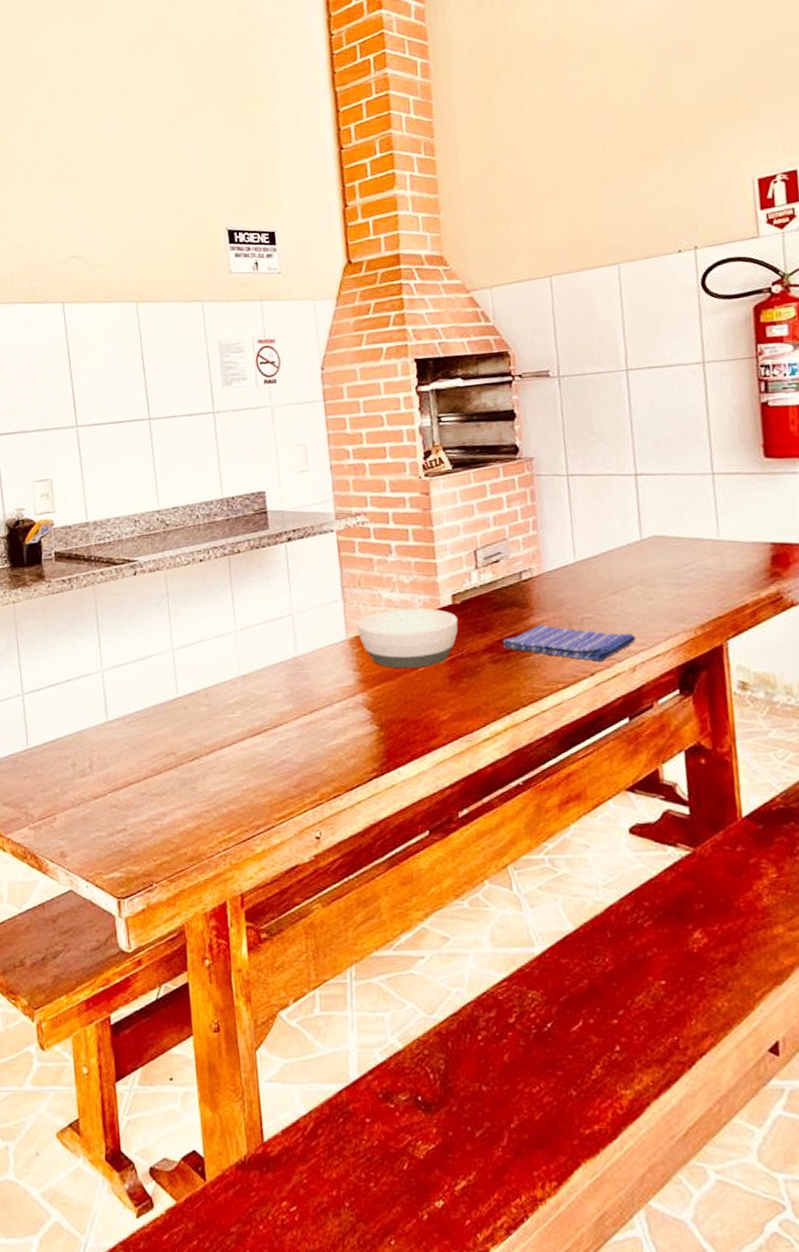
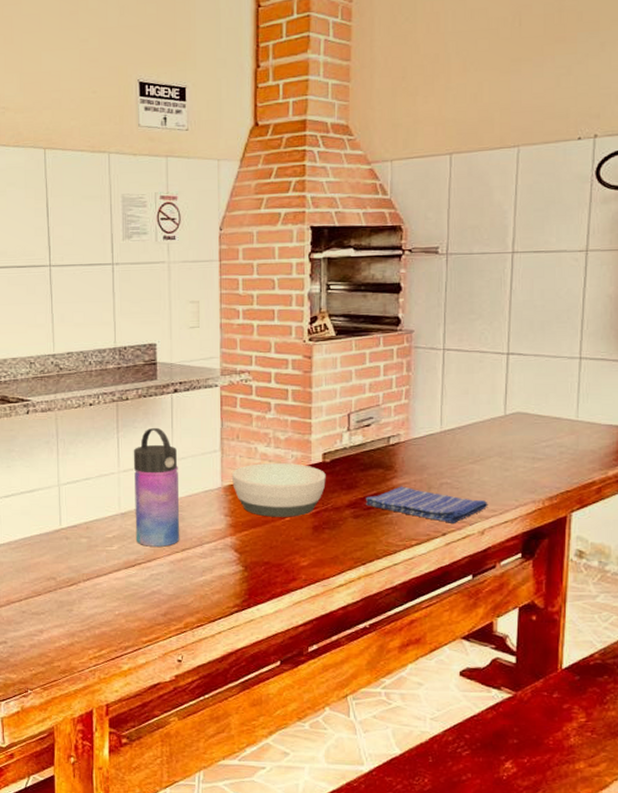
water bottle: none [249,579,307,711] -> present [133,427,180,547]

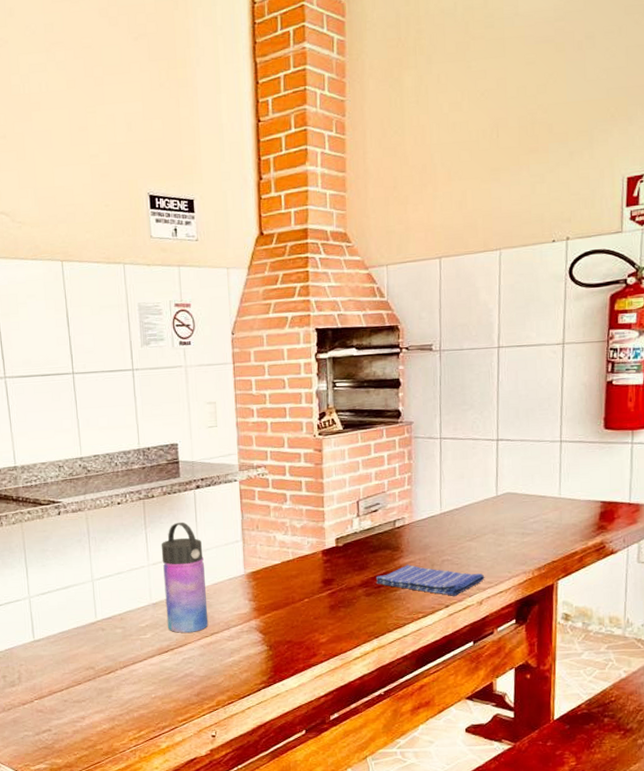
bowl: present [232,462,326,517] -> none [254,549,340,599]

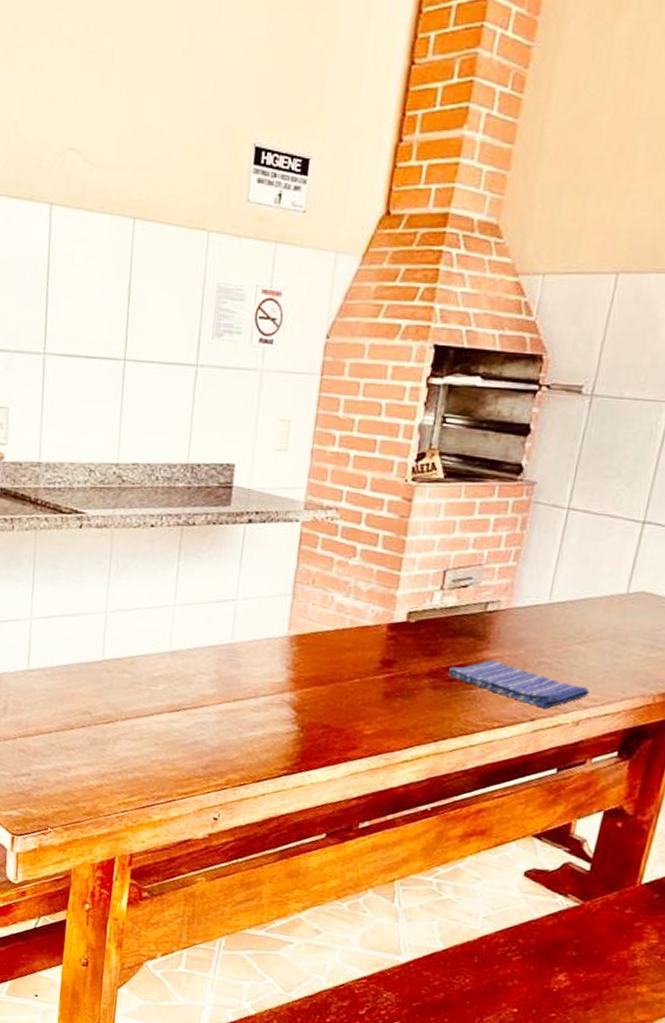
water bottle: present [161,522,209,633] -> none [184,559,243,694]

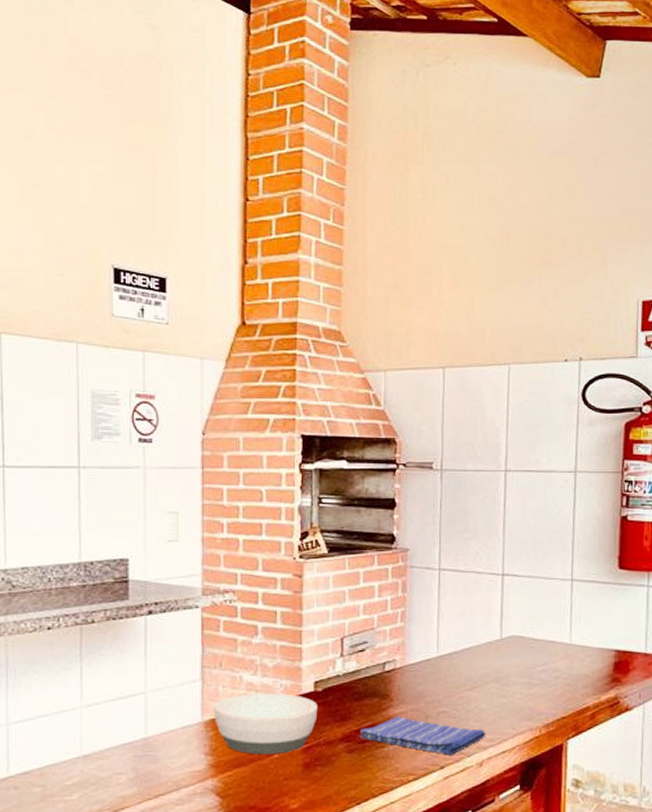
bowl: none [300,614,408,679] -> present [214,692,318,755]

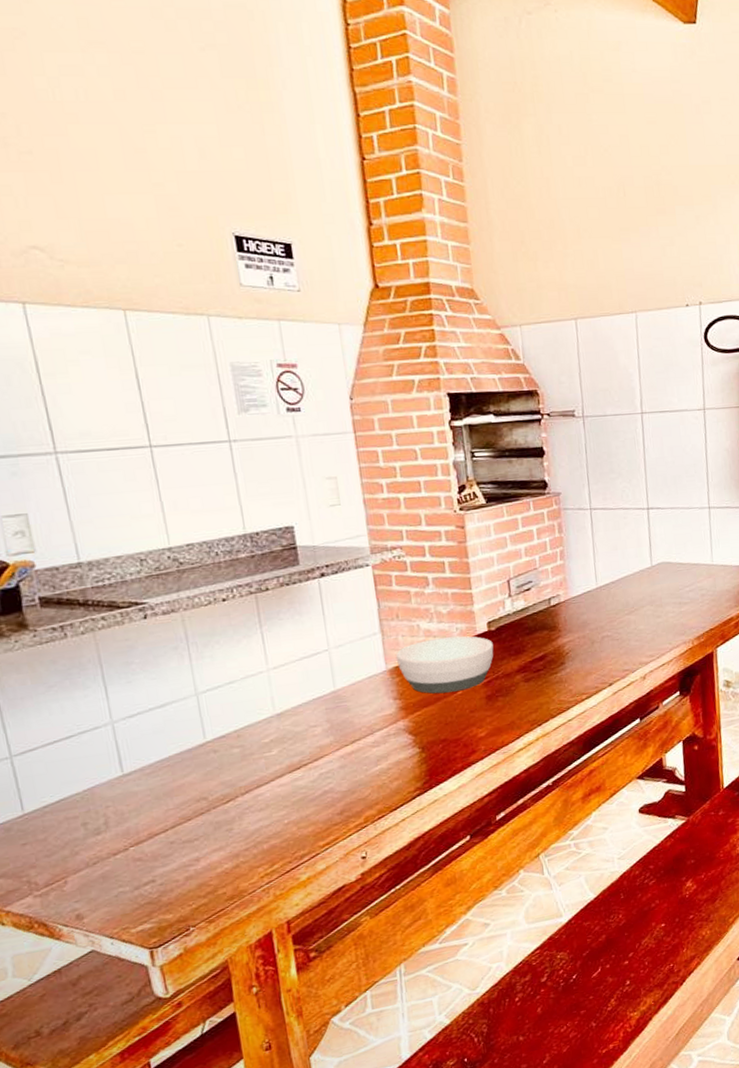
dish towel: present [361,716,486,755] -> none [535,644,647,674]

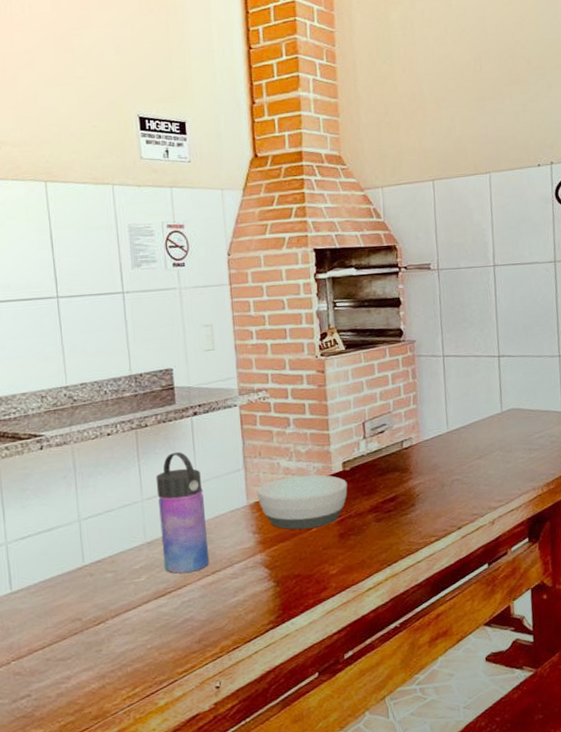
water bottle: none [281,616,348,745] -> present [155,451,210,574]

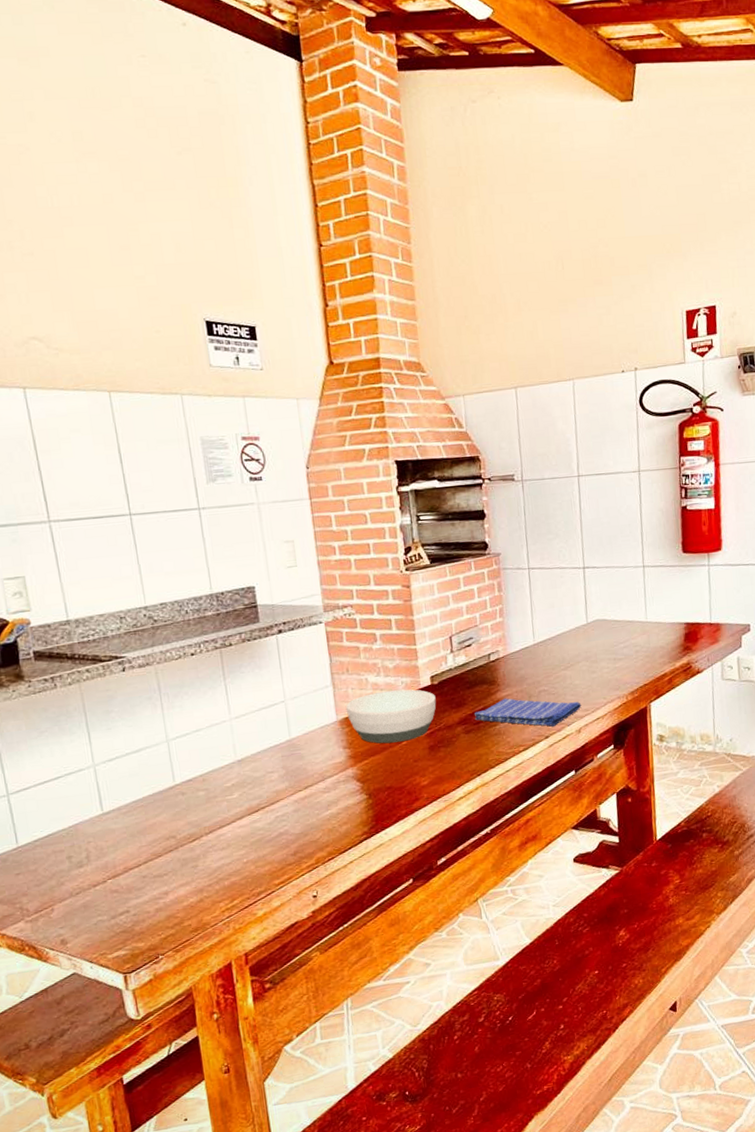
water bottle: present [155,451,210,574] -> none [243,669,302,790]
dish towel: none [386,486,496,517] -> present [475,698,582,727]

